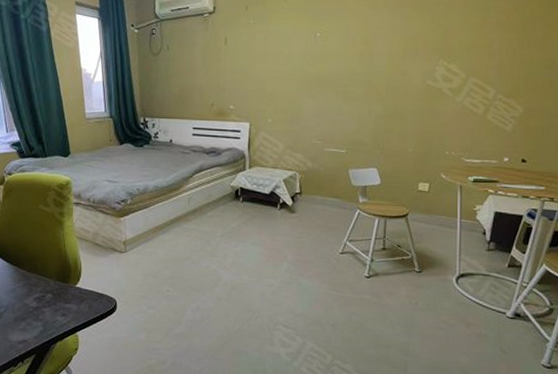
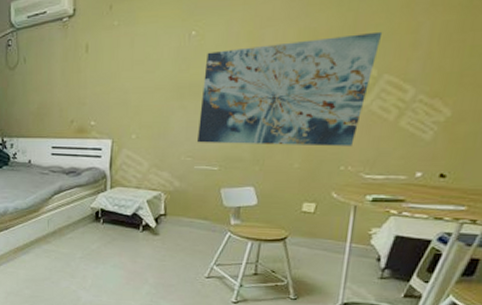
wall art: none [326,43,466,135] -> present [197,31,383,147]

